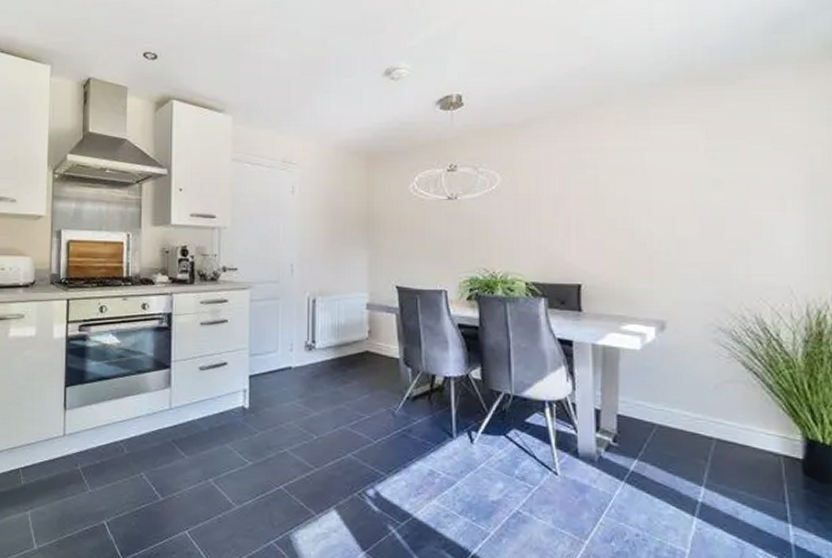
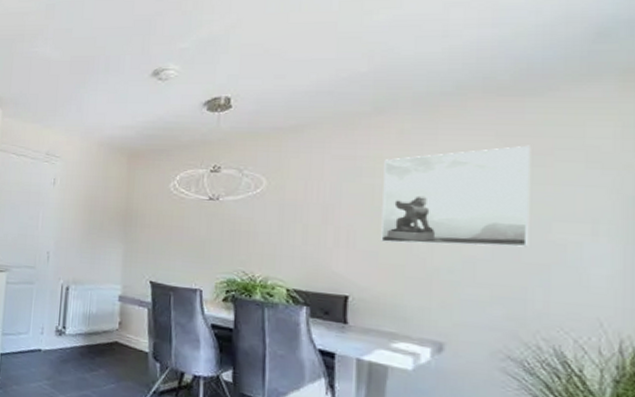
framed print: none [605,130,731,230] -> present [381,145,530,247]

